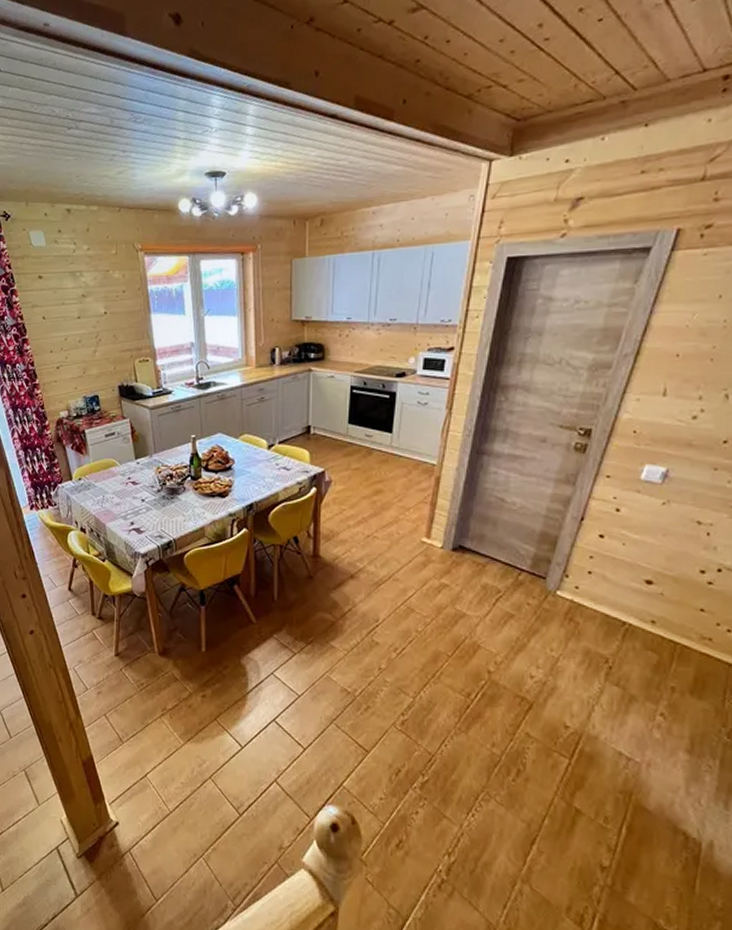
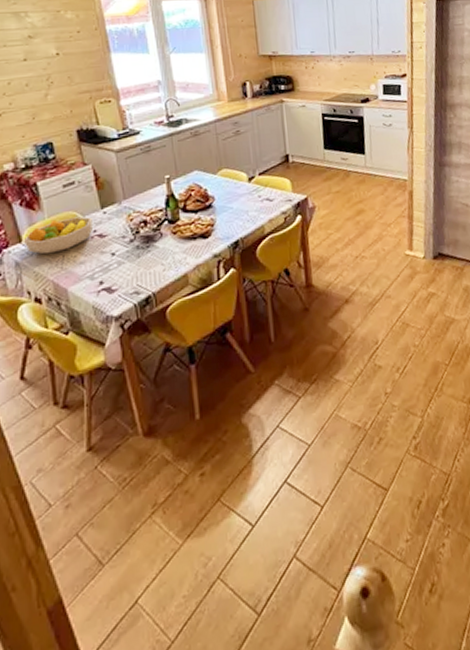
fruit bowl: none [74,464,127,493] -> present [24,216,93,255]

